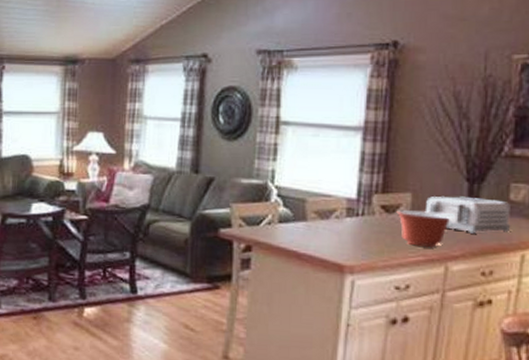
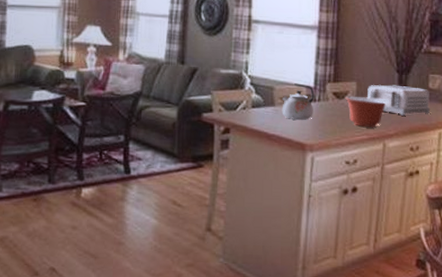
kettle: none [315,194,357,238] -> present [282,83,315,121]

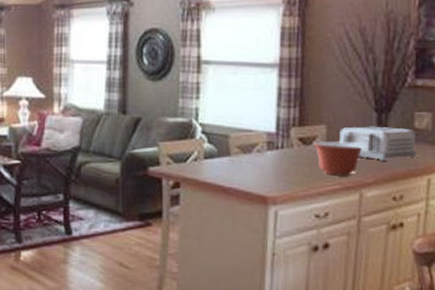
kettle: present [282,83,315,121] -> none [238,129,277,171]

